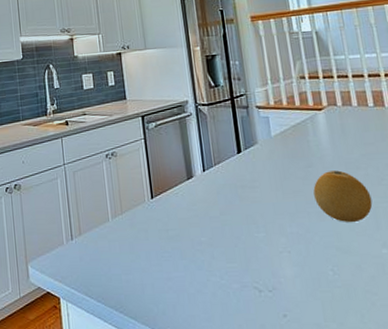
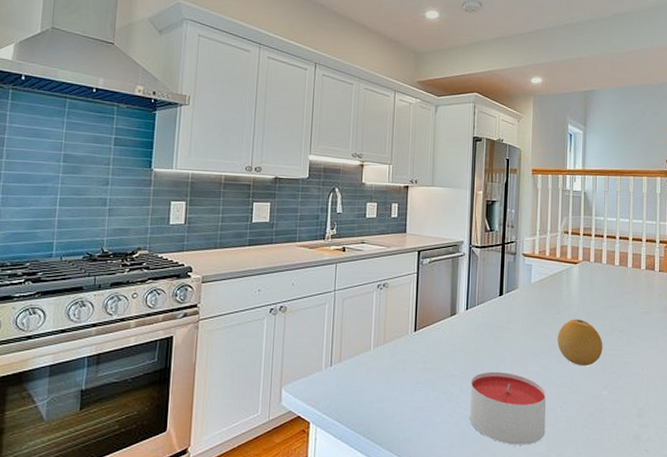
candle: none [221,235,319,315] -> present [469,371,547,445]

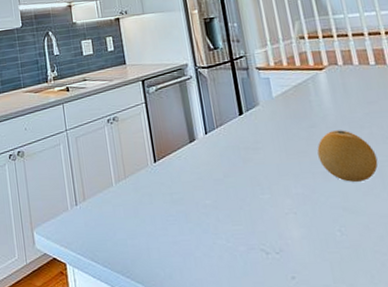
candle: present [469,371,547,445] -> none [226,196,328,277]

